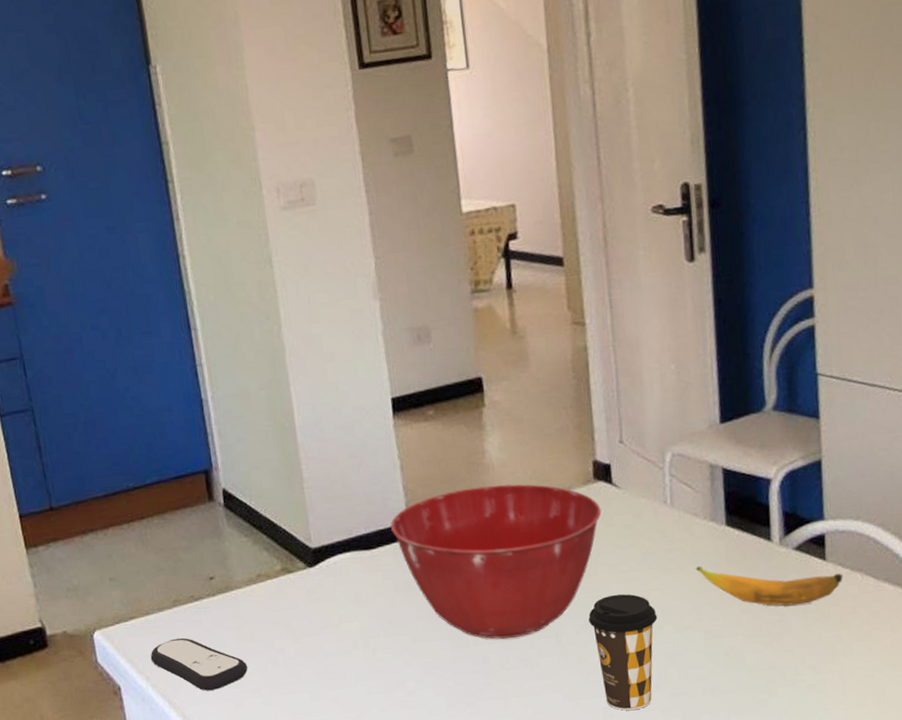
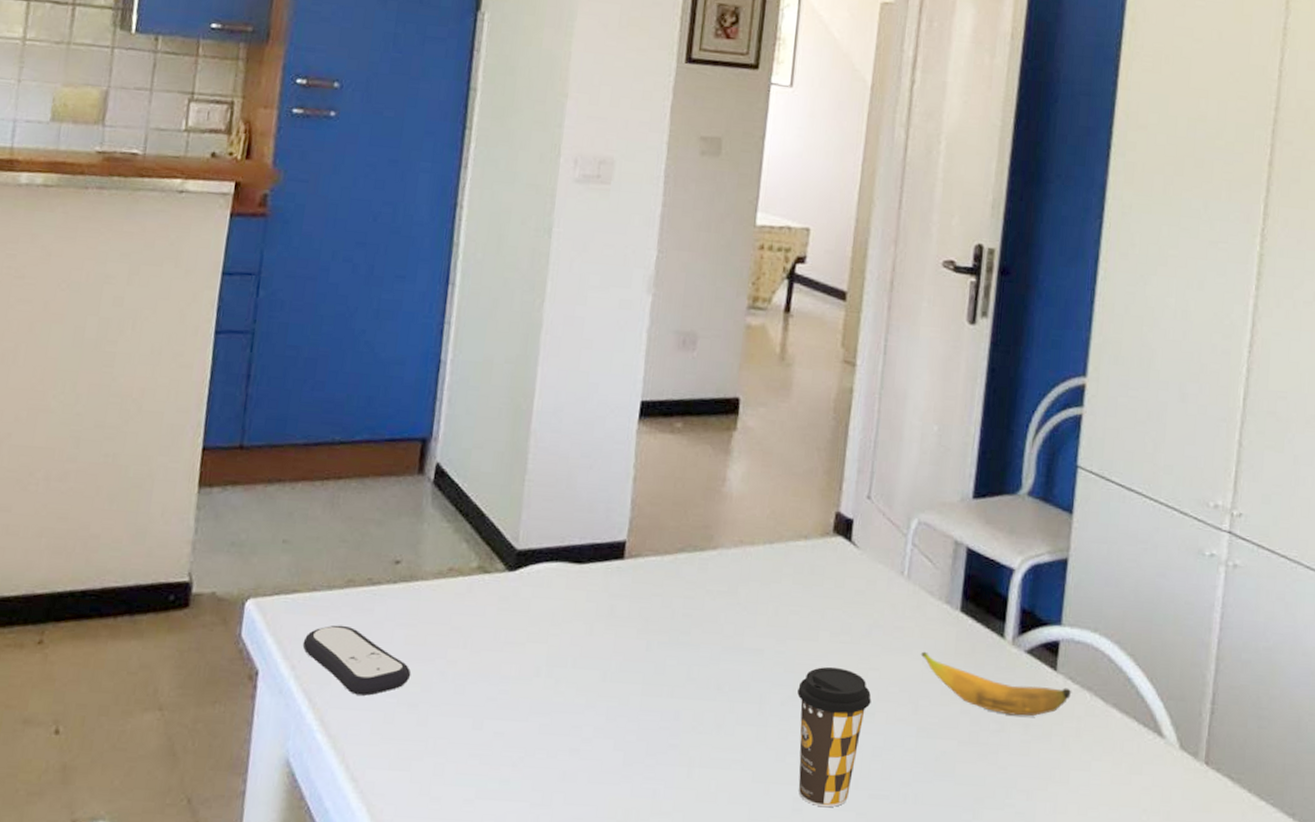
mixing bowl: present [391,484,602,639] -> none [608,515,835,697]

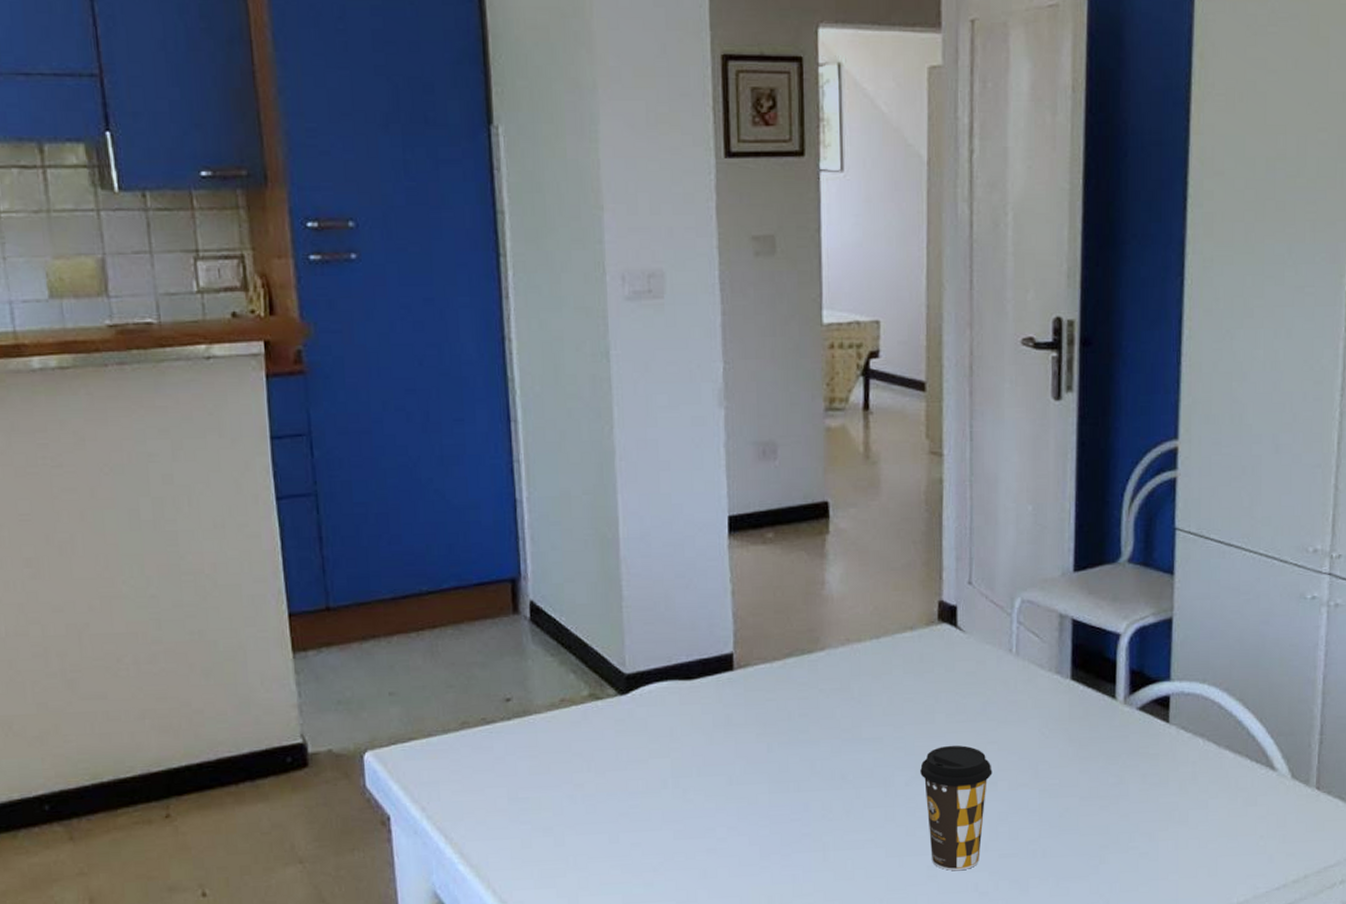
remote control: present [302,625,411,696] -> none [428,764,541,826]
banana: present [920,651,1072,716] -> none [1036,720,1185,768]

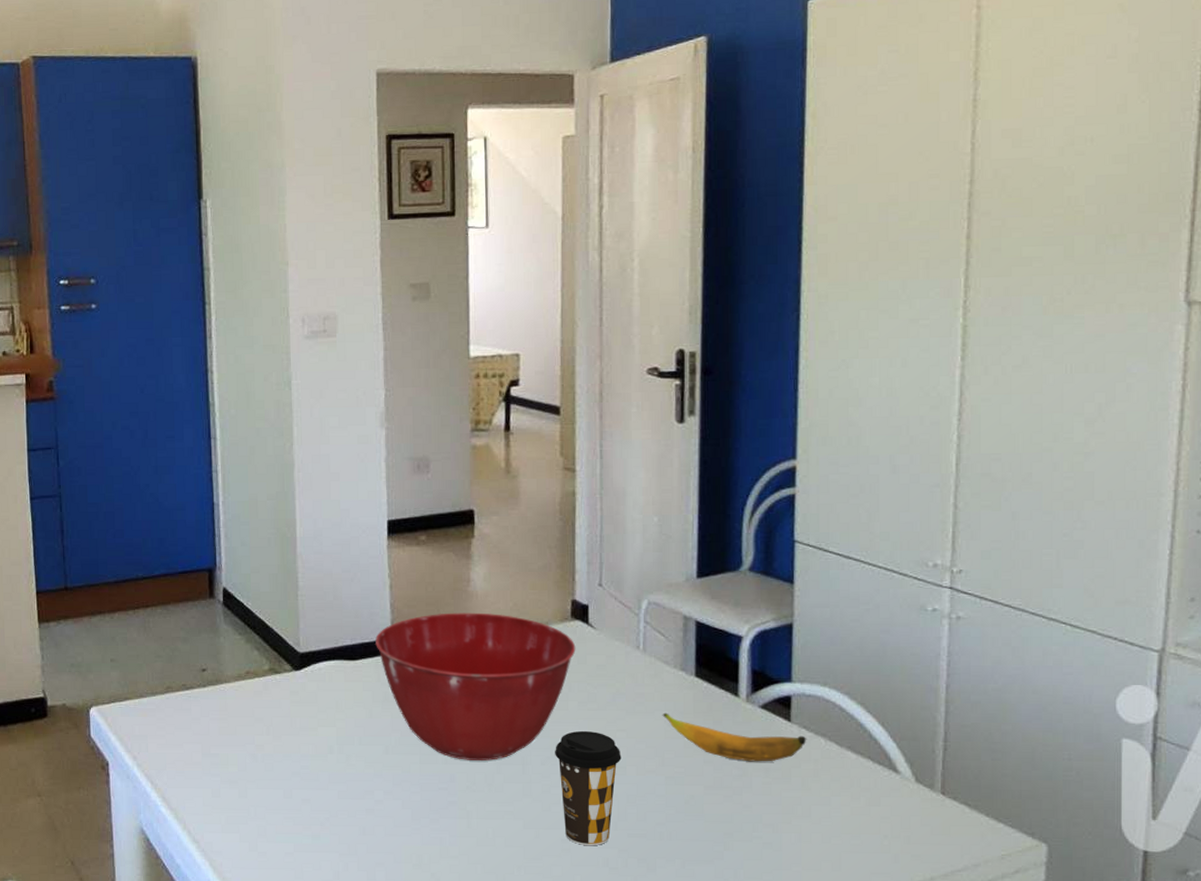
mixing bowl: none [715,619,943,786] -> present [375,613,576,760]
banana: none [1036,720,1185,768] -> present [662,712,807,762]

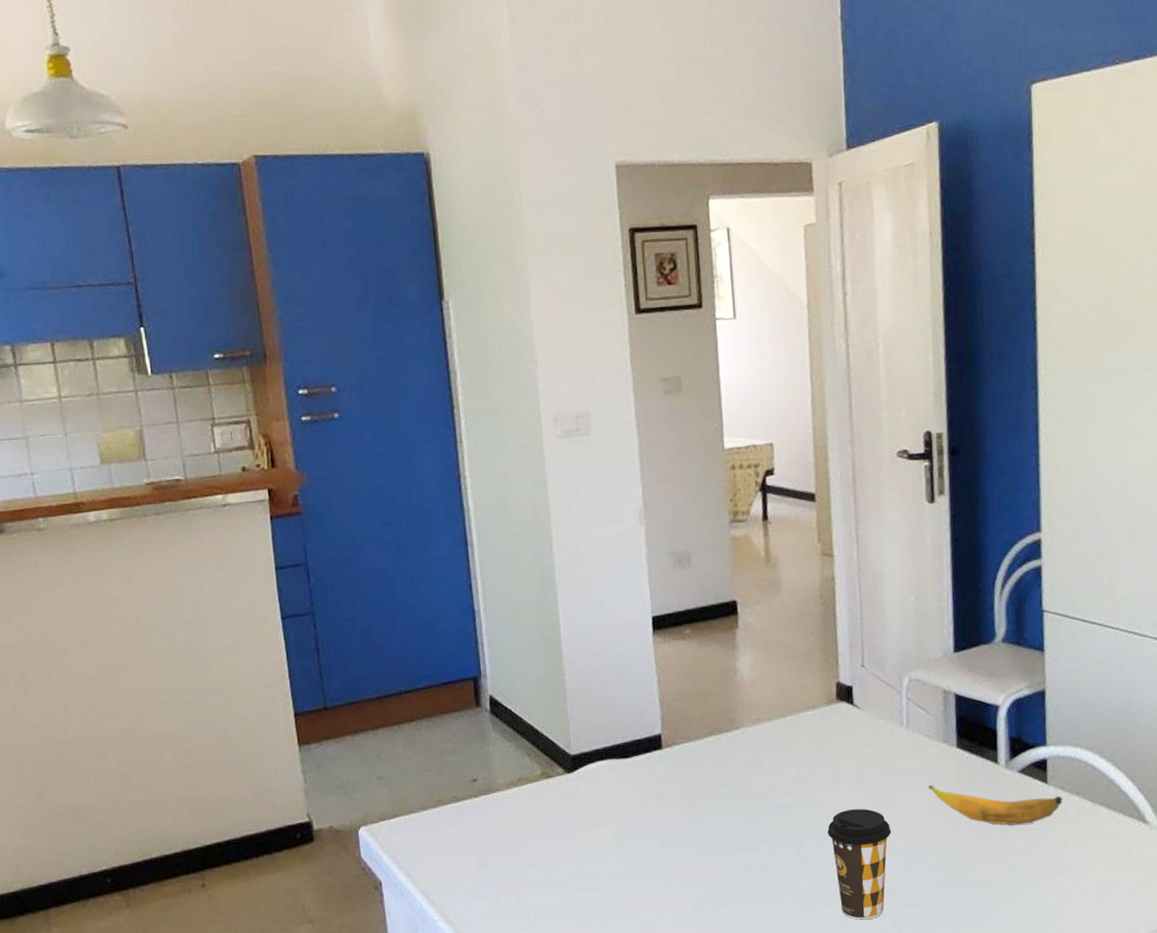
mixing bowl: present [375,613,576,760] -> none [646,701,843,848]

